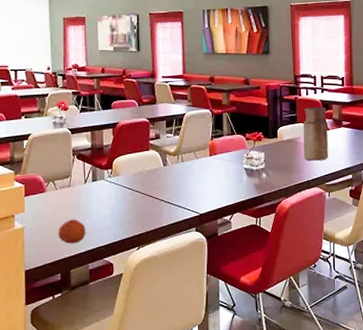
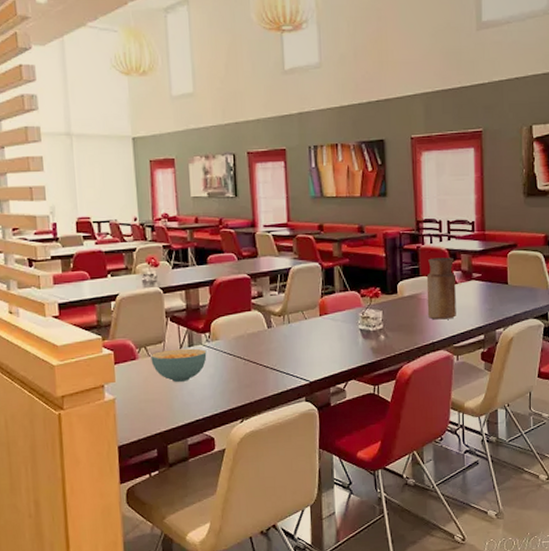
cereal bowl: none [58,183,109,213] -> present [150,348,207,382]
fruit: present [58,219,86,244] -> none [152,389,183,416]

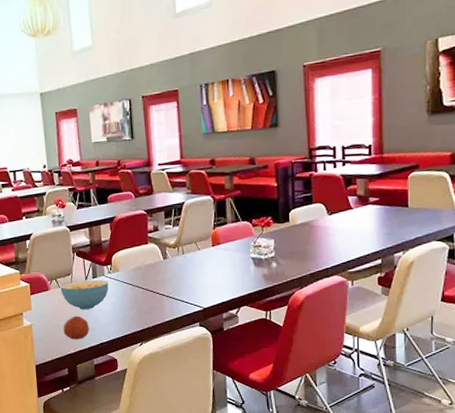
fruit: none [152,389,183,416] -> present [63,315,90,340]
vase: present [426,257,456,320] -> none [319,183,351,246]

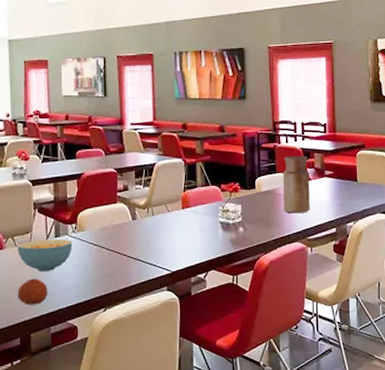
vase: none [319,183,351,246] -> present [282,156,310,214]

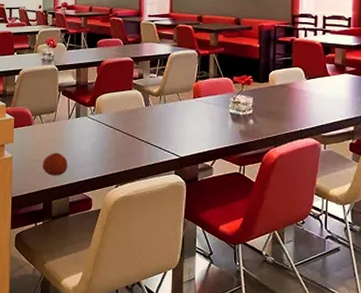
cereal bowl: present [17,239,73,271] -> none [44,119,91,147]
vase: present [282,156,310,214] -> none [297,50,328,109]

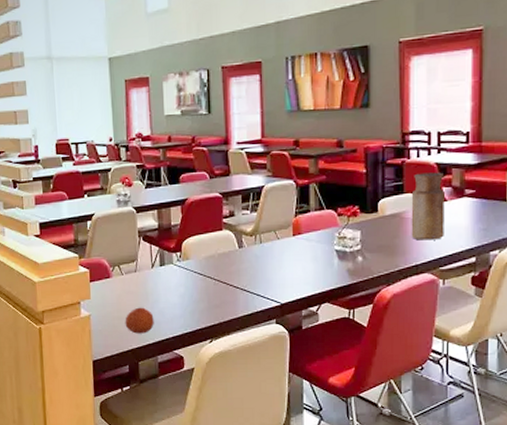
vase: none [297,50,328,109] -> present [411,172,445,241]

